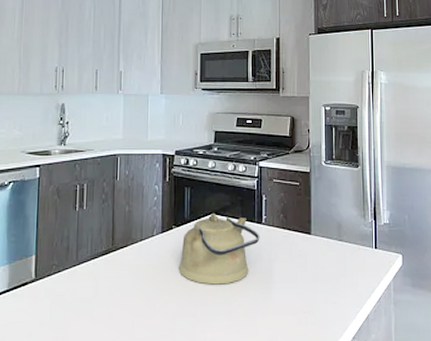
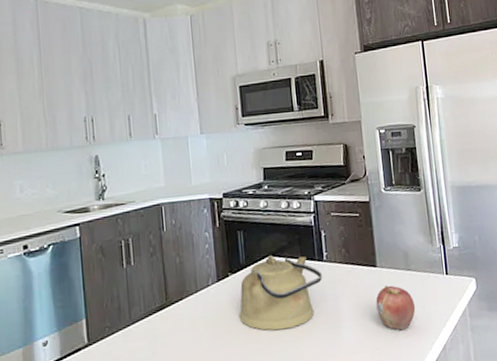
fruit: none [307,253,344,297] -> present [375,285,416,331]

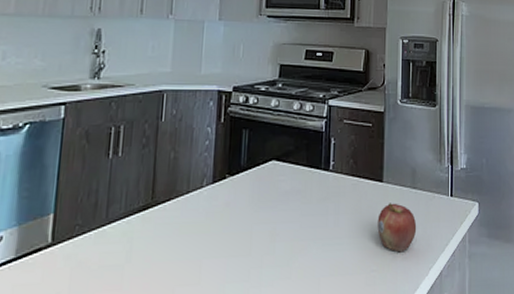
kettle: present [239,255,323,331] -> none [230,158,327,243]

